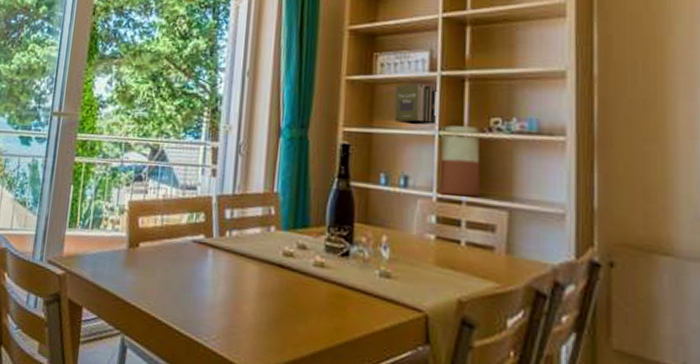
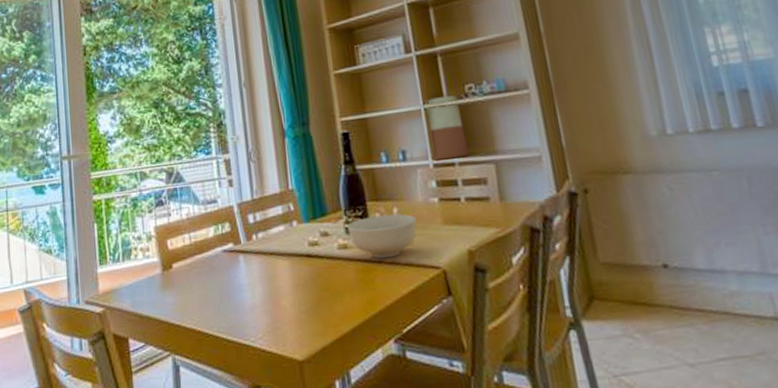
bowl: none [328,239,407,288] -> present [348,214,417,259]
books: present [394,83,438,125] -> none [379,65,421,105]

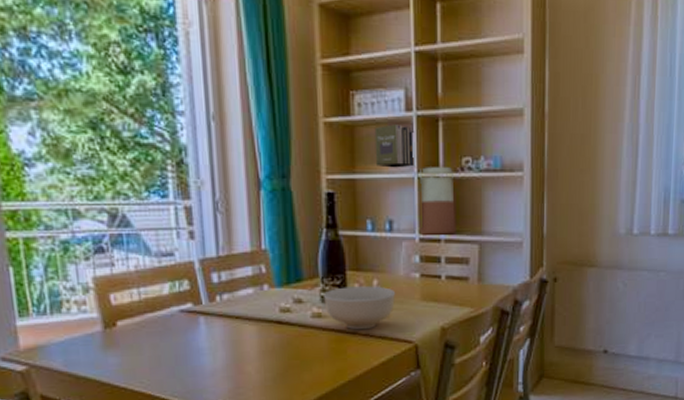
books: none [379,65,421,105] -> present [374,124,415,168]

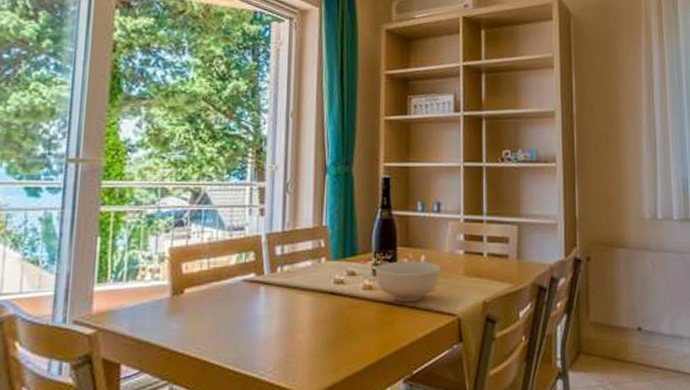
books: present [374,124,415,168] -> none [427,122,462,158]
vase: present [419,167,456,235] -> none [464,158,497,216]

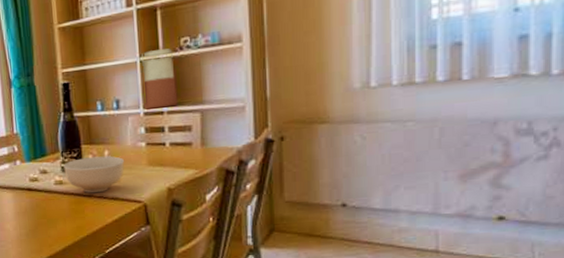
vase: none [464,158,497,216] -> present [142,48,178,110]

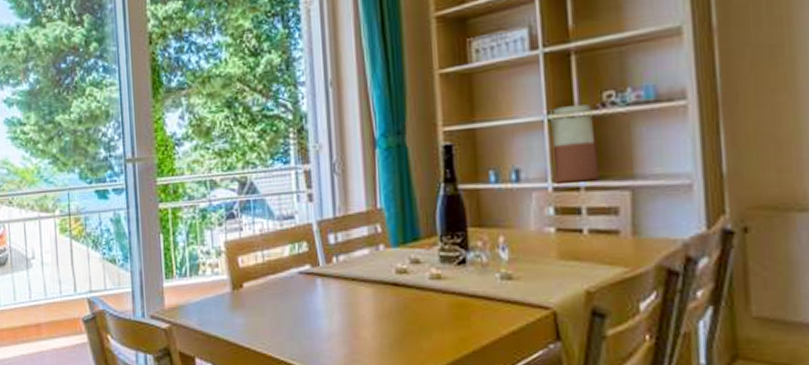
bowl: present [64,156,125,194] -> none [443,243,527,294]

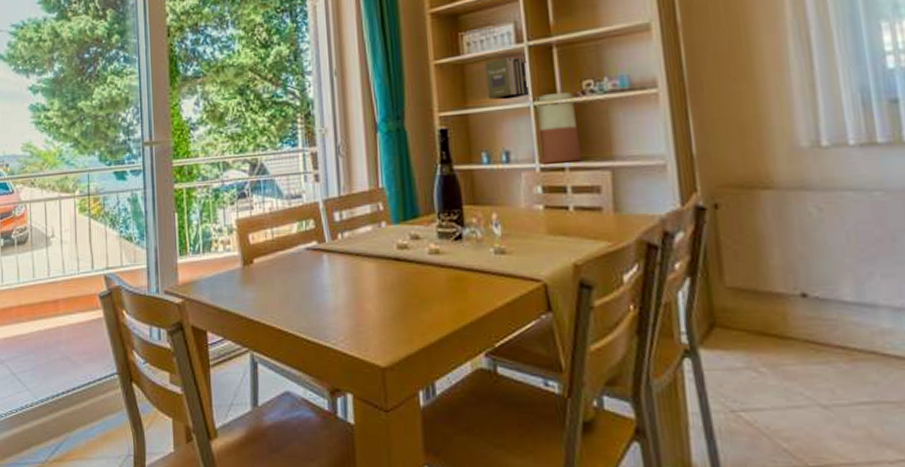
books: none [495,65,545,113] -> present [485,57,531,100]

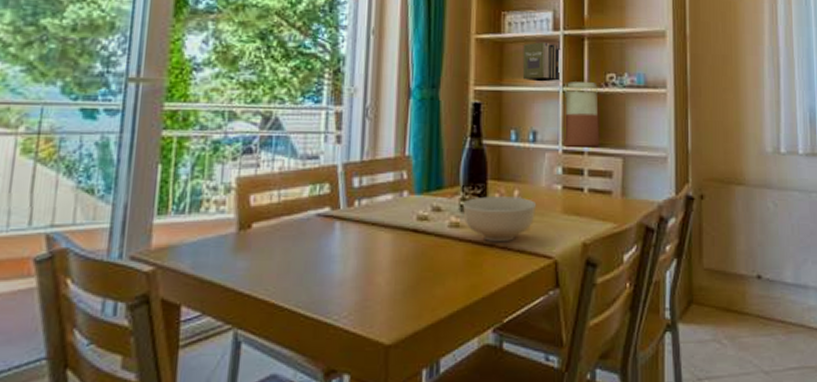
bowl: none [441,220,518,267] -> present [463,196,537,242]

